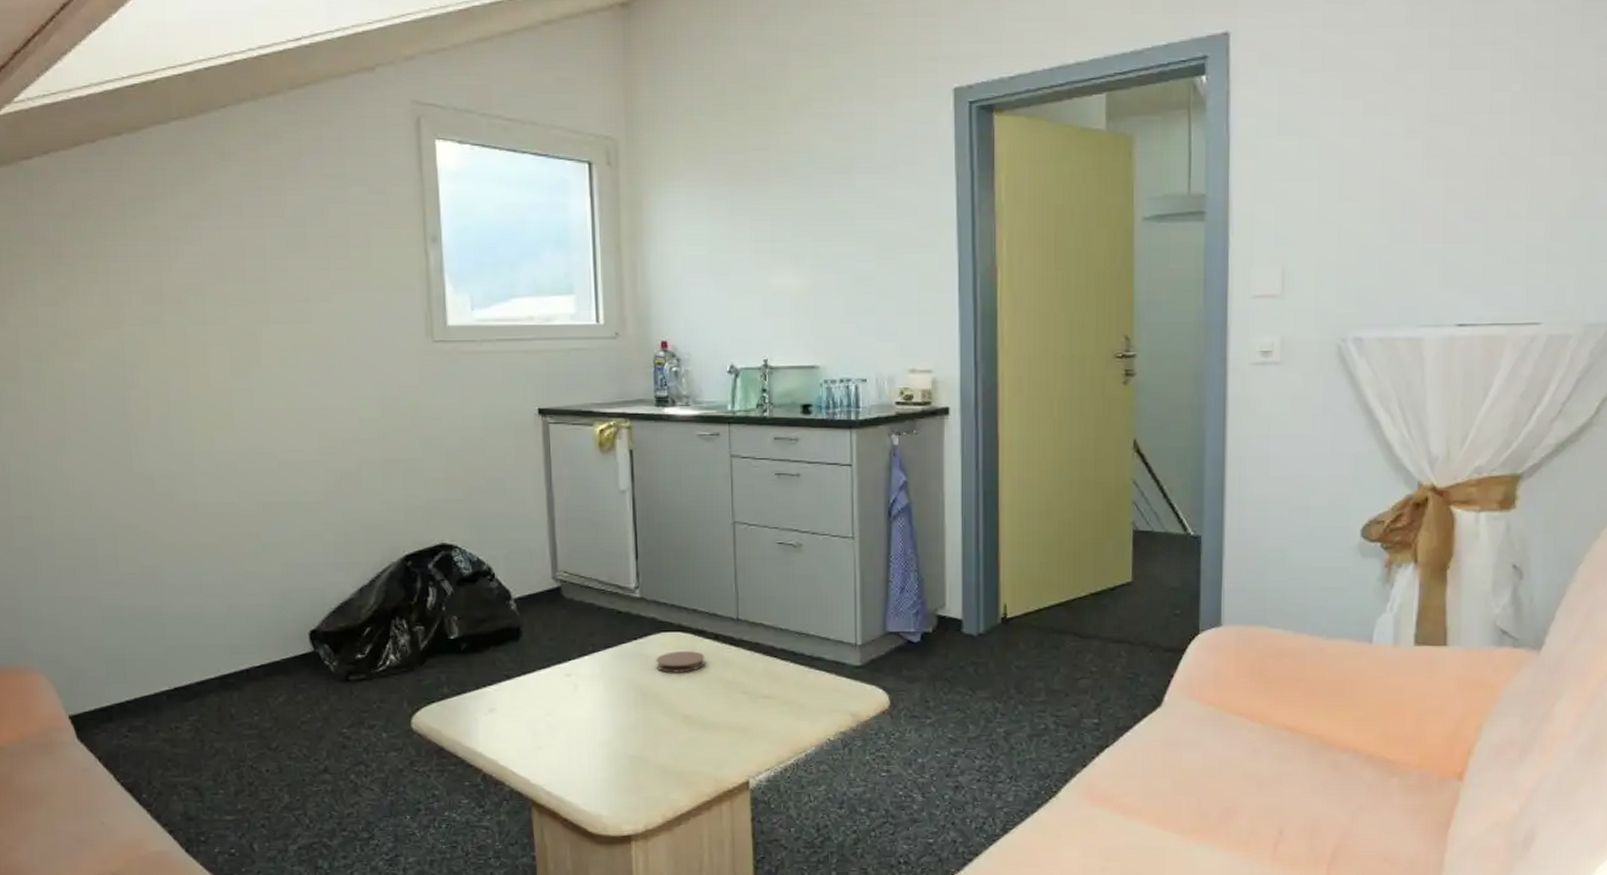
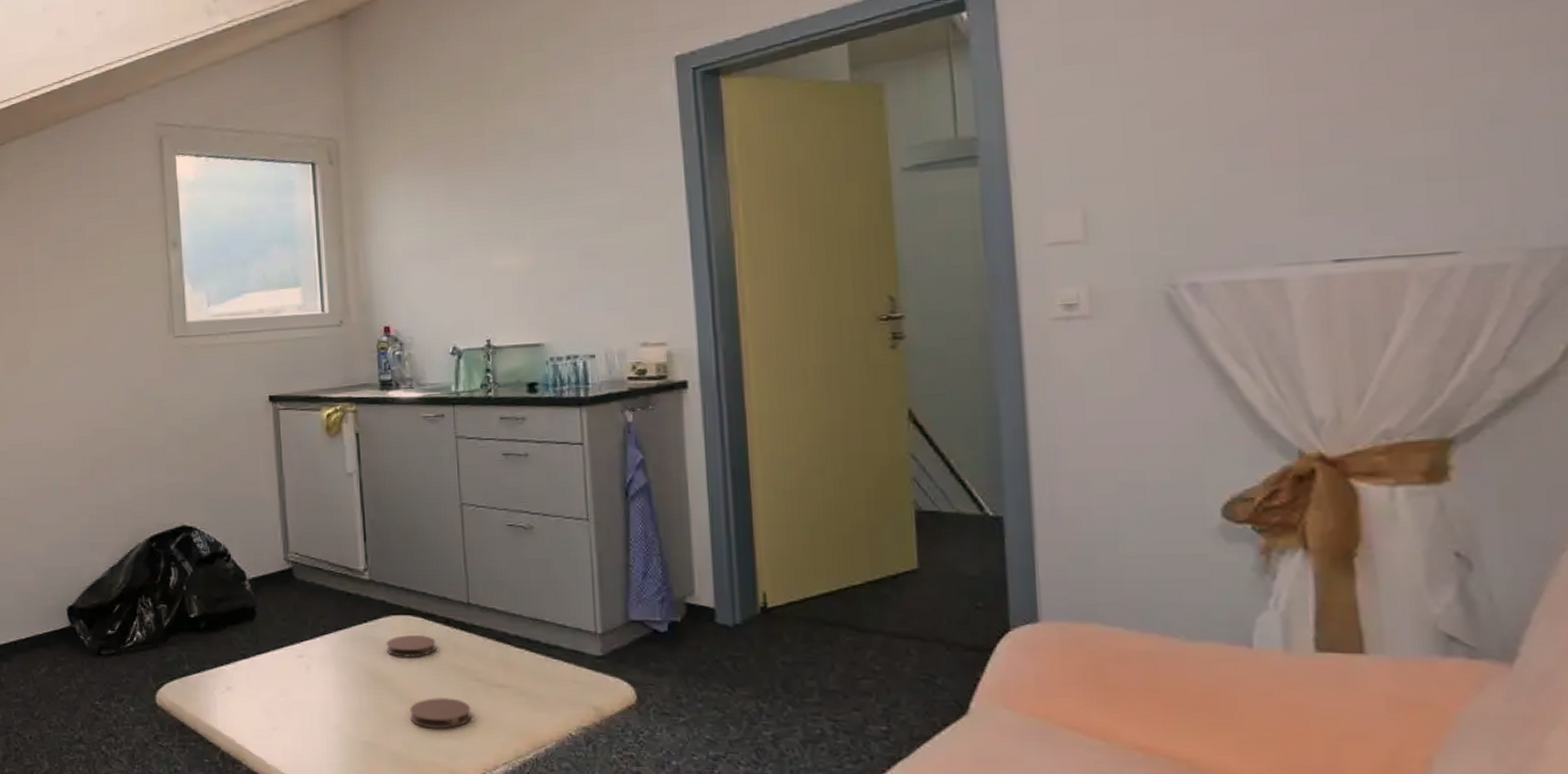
coaster: none [678,709,737,740] -> present [410,697,472,729]

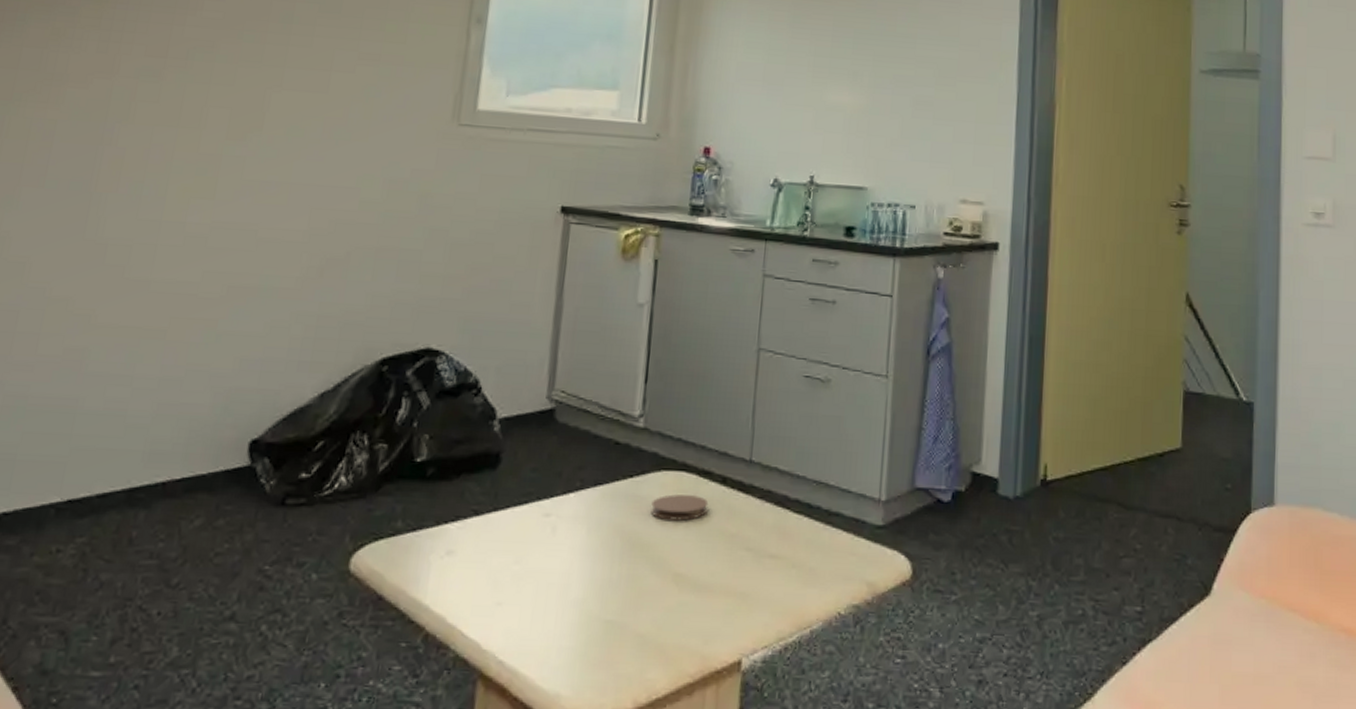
coaster: present [410,697,472,729] -> none [666,568,736,606]

